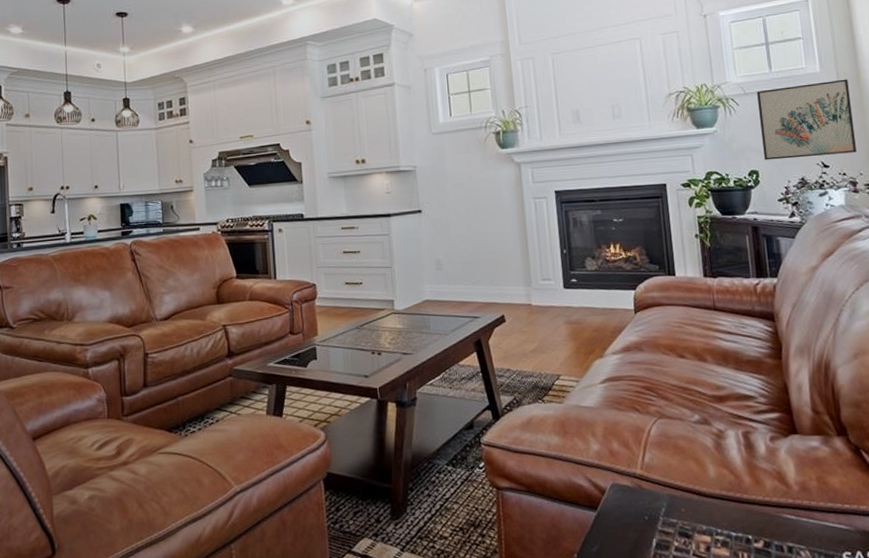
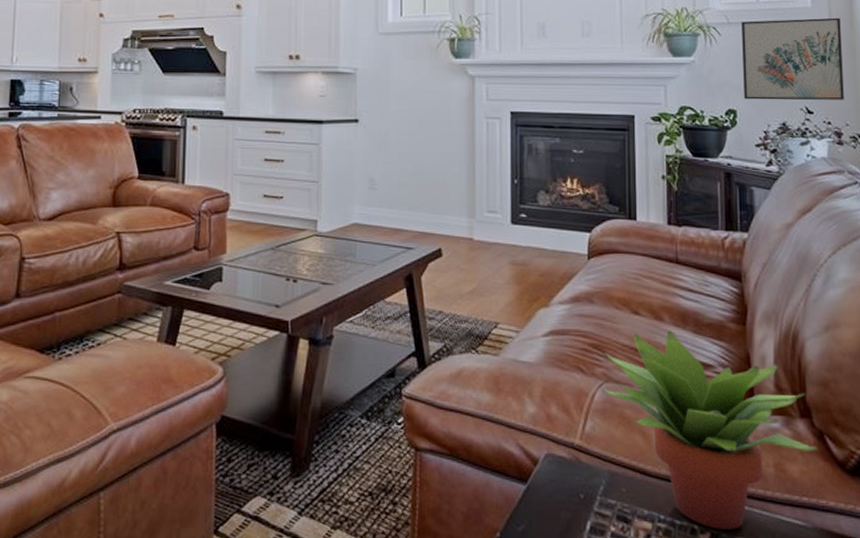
succulent plant: none [656,369,855,538] -> present [601,330,818,529]

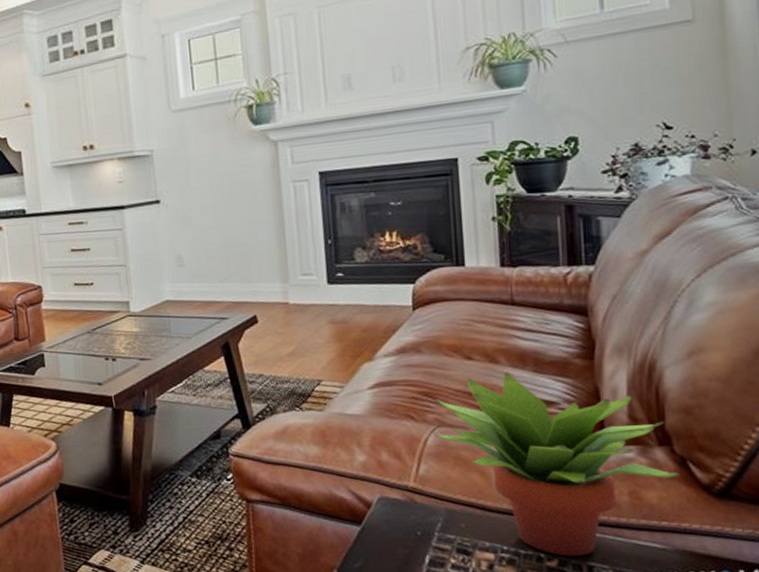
wall art: present [741,17,844,100] -> none [582,15,712,124]

